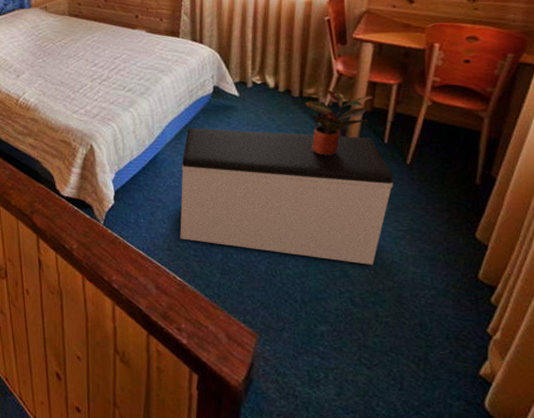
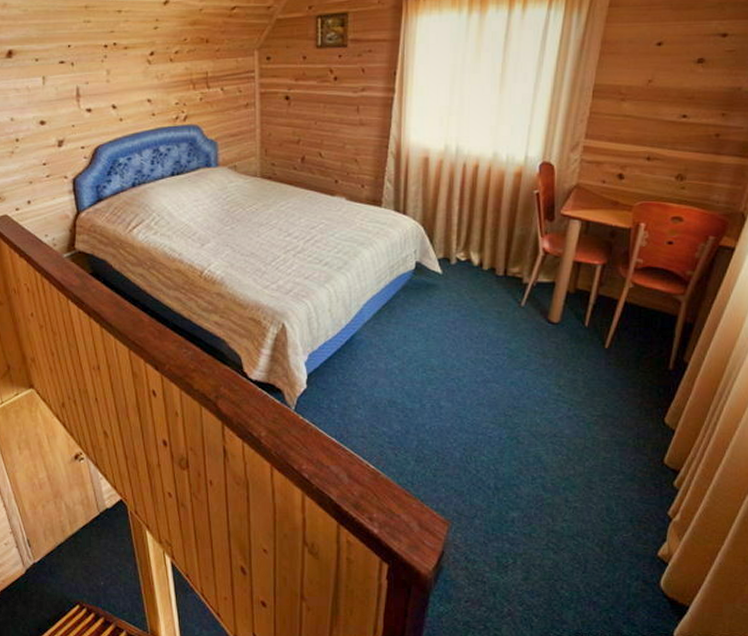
bench: present [180,128,394,265] -> none [375,307,592,451]
potted plant: present [305,86,374,156] -> none [509,266,577,339]

